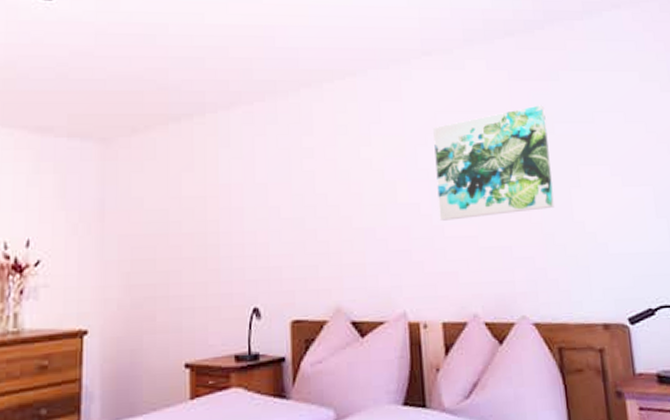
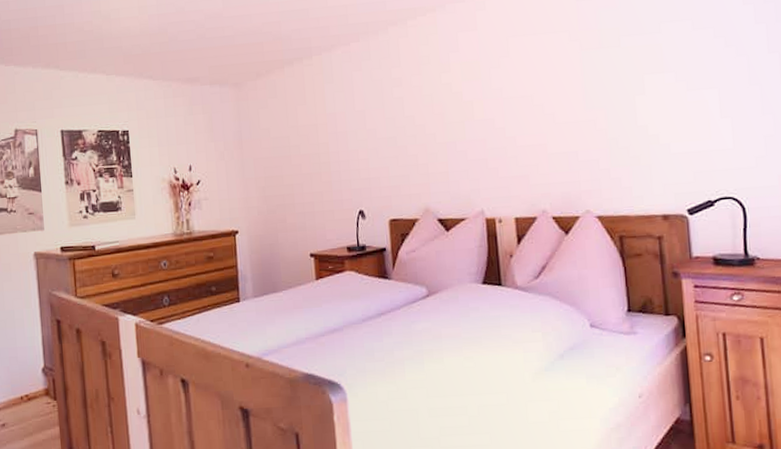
wall art: present [433,105,554,221] -> none [505,21,619,132]

